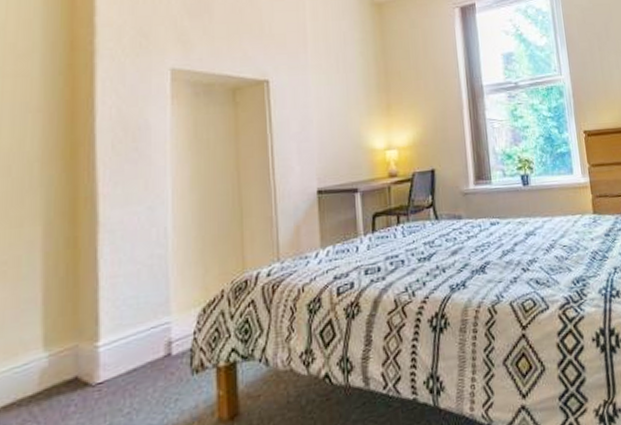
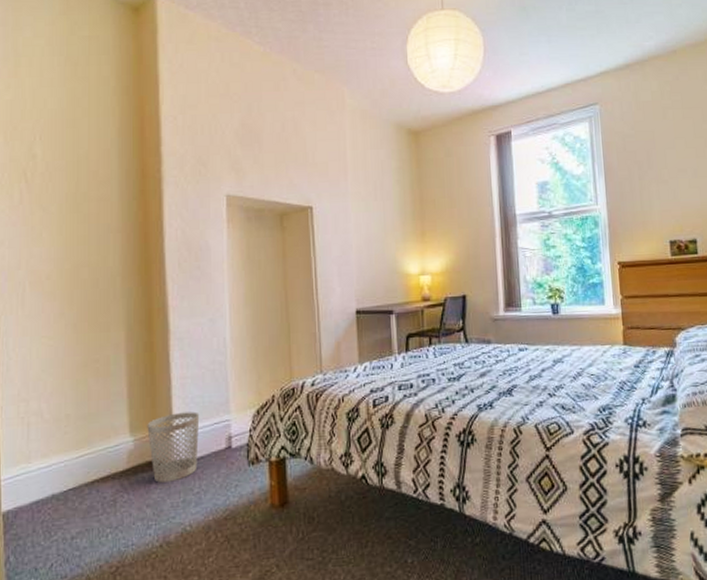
wastebasket: none [66,315,133,406] -> present [147,411,200,483]

